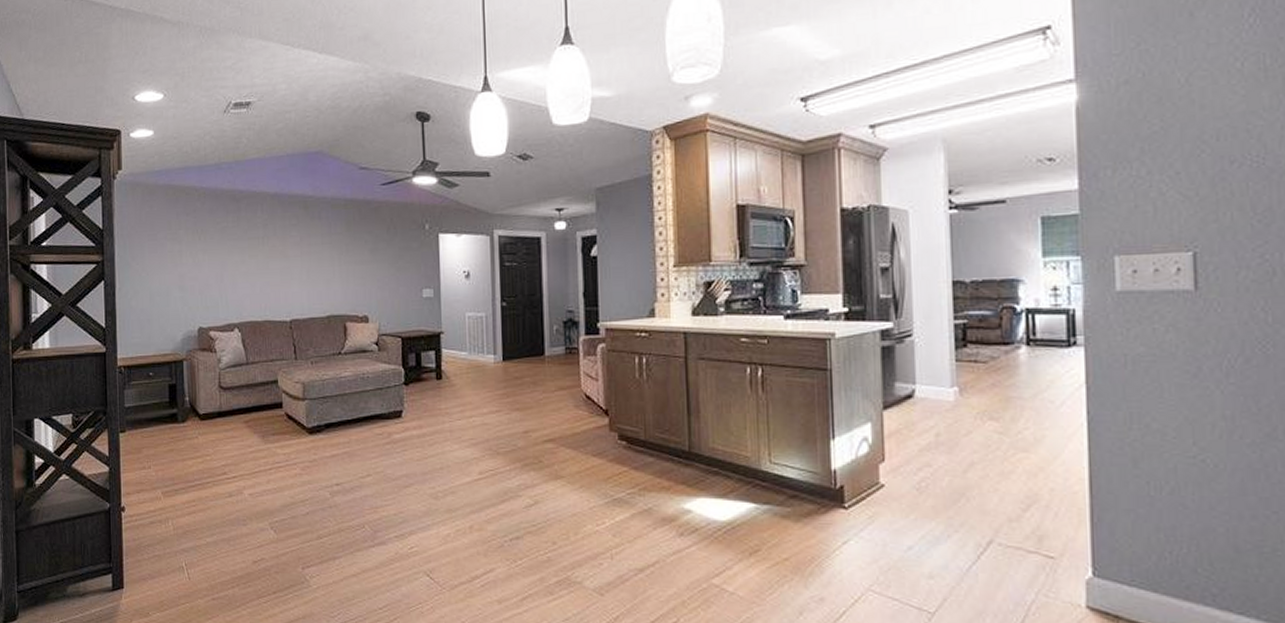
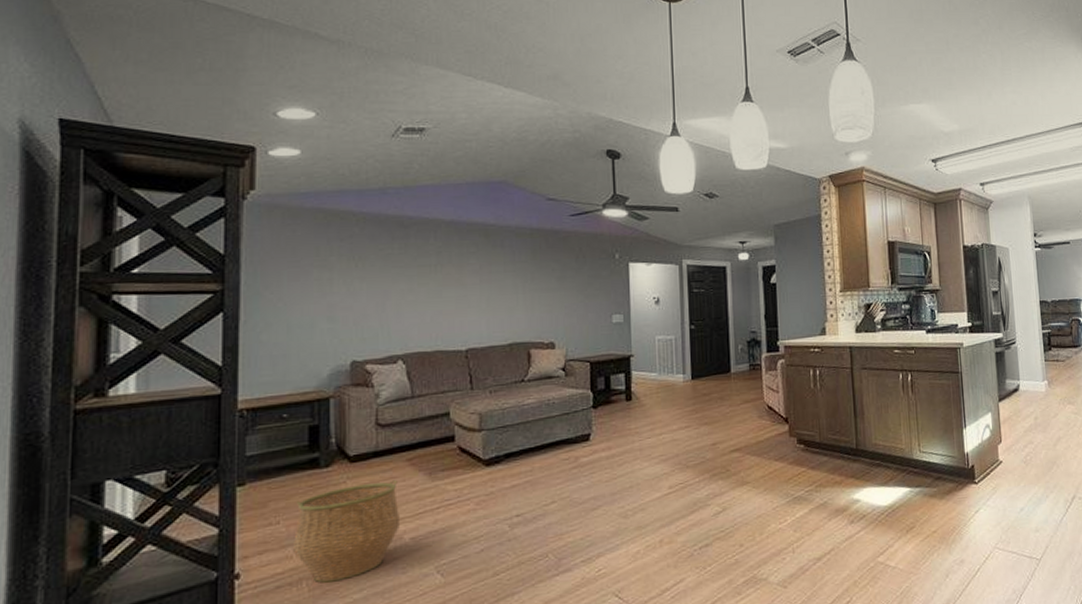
basket: none [161,439,241,524] -> present [294,480,401,583]

